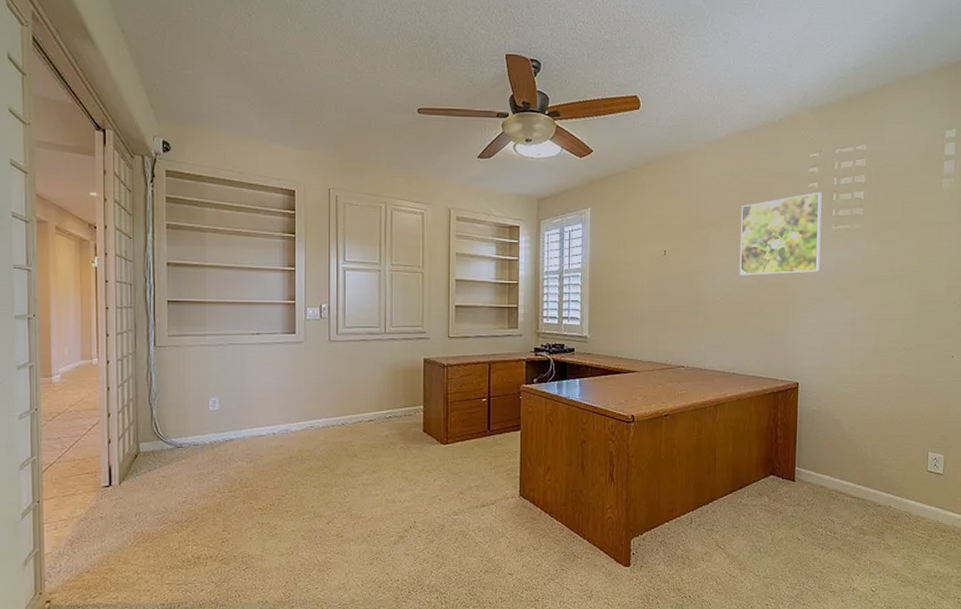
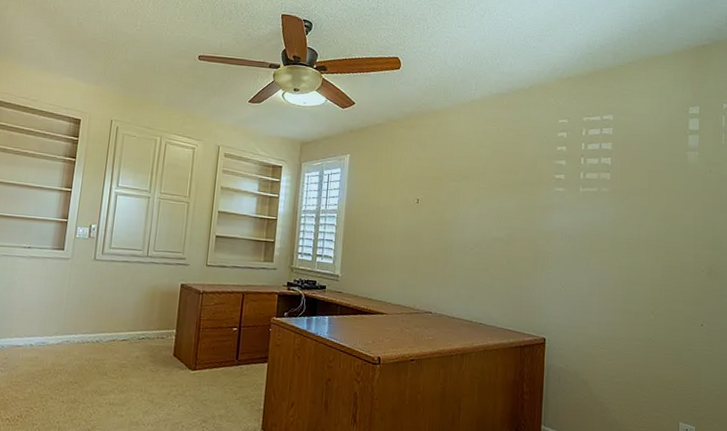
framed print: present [739,191,822,276] -> none [488,155,570,231]

